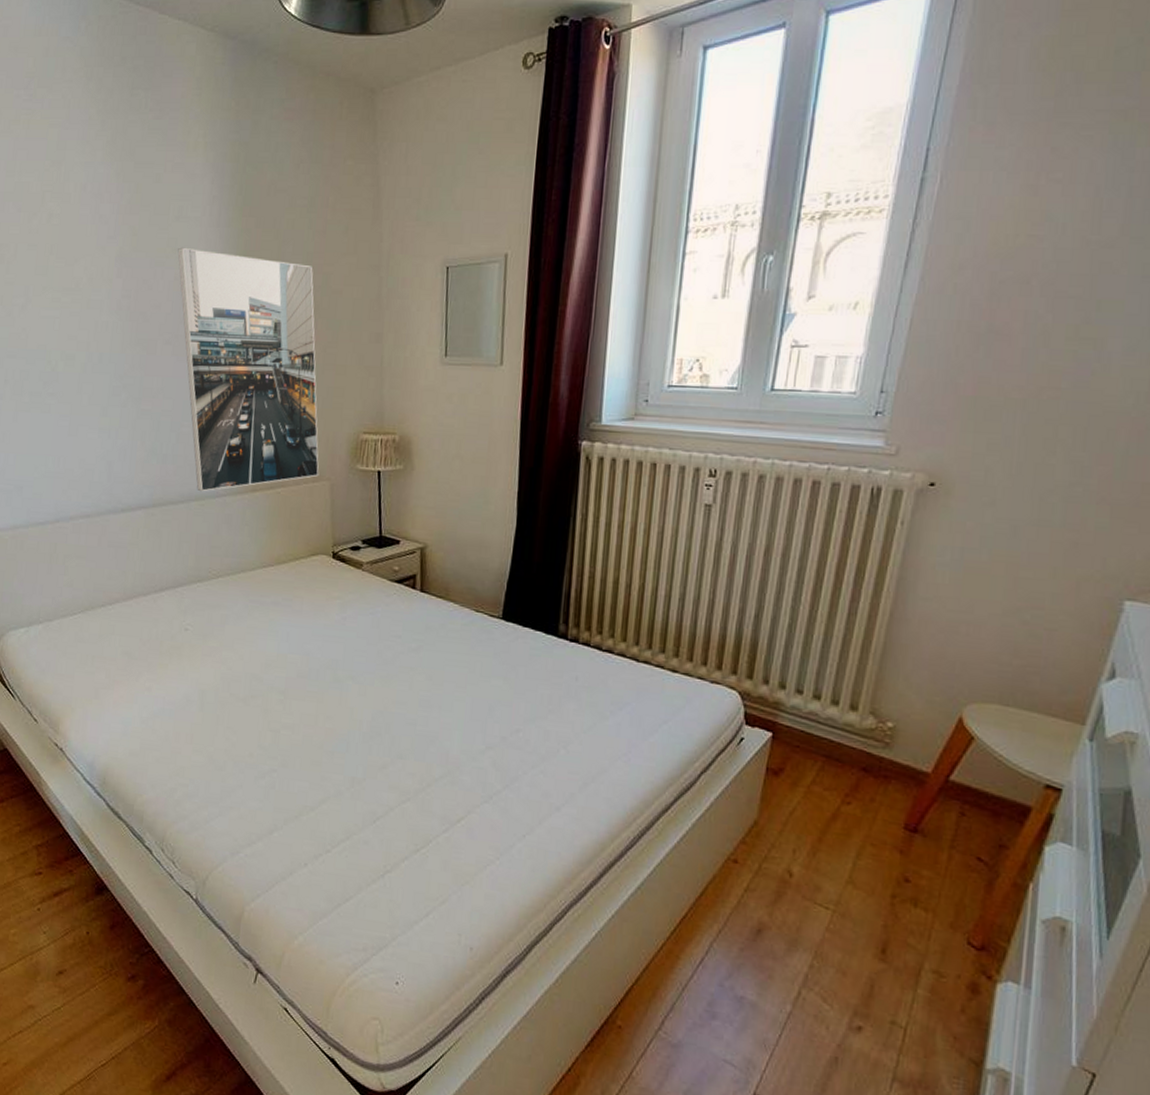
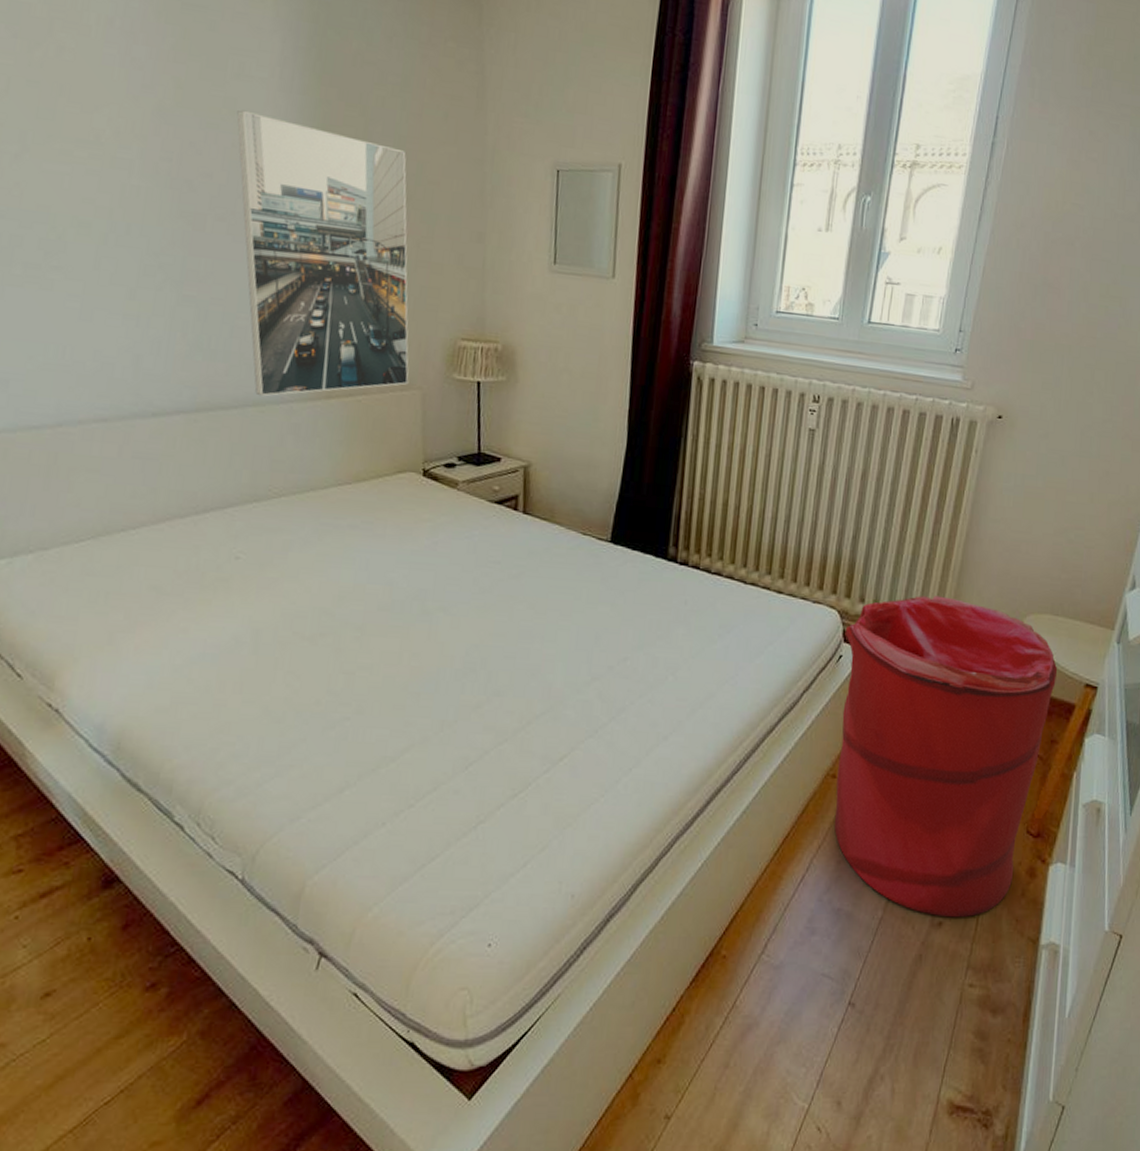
laundry hamper: none [735,678,1008,1026] -> present [834,595,1058,918]

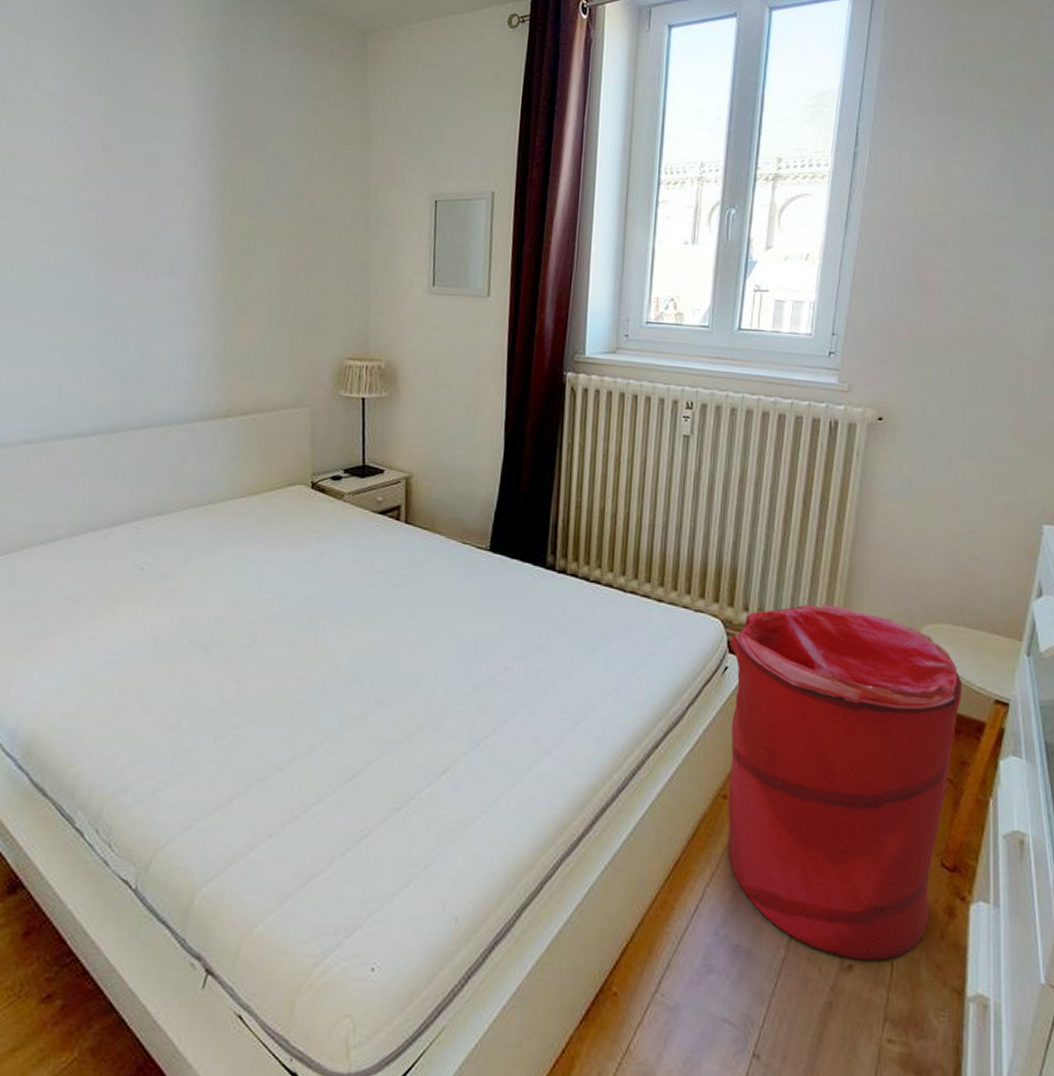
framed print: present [236,109,409,397] -> none [154,164,300,417]

